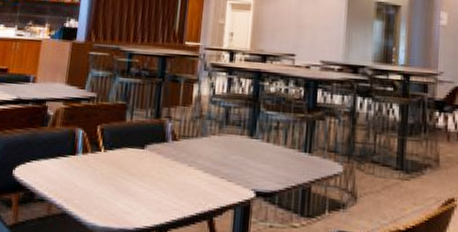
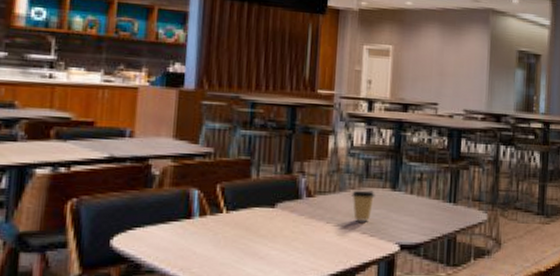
coffee cup: none [212,136,234,167] -> present [352,190,375,222]

